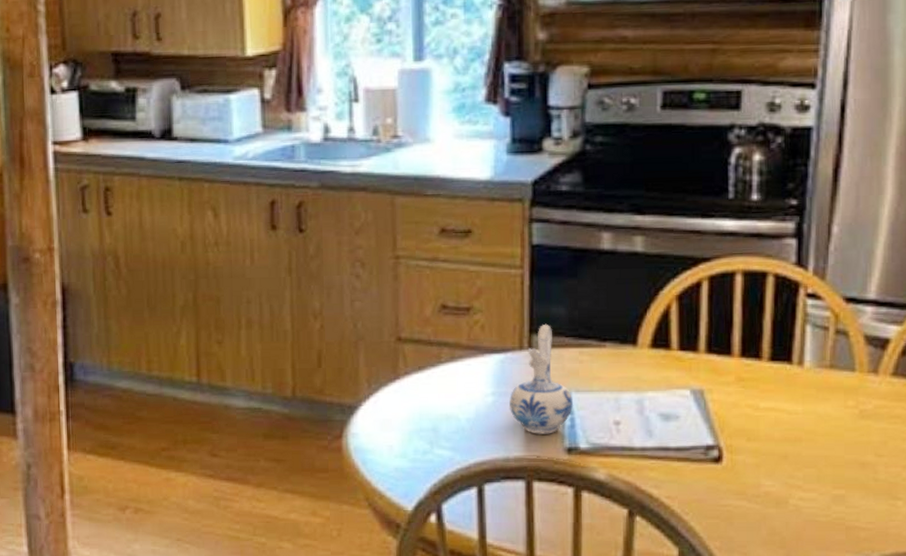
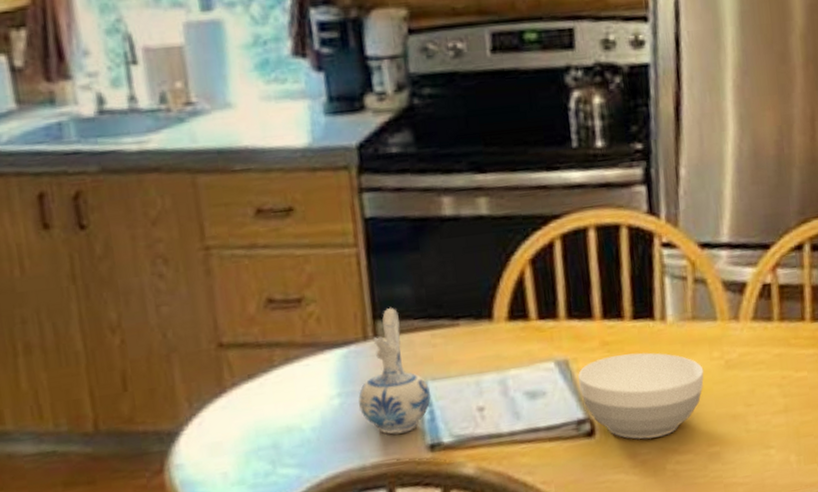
bowl: none [712,391,837,472] -> present [578,352,704,439]

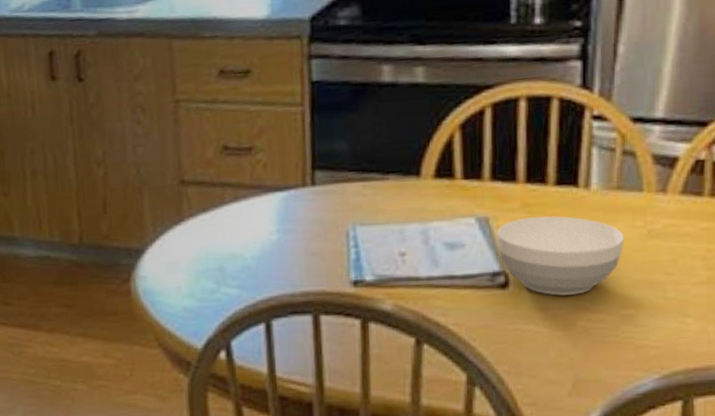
ceramic pitcher: present [358,307,431,435] -> none [294,159,357,269]

